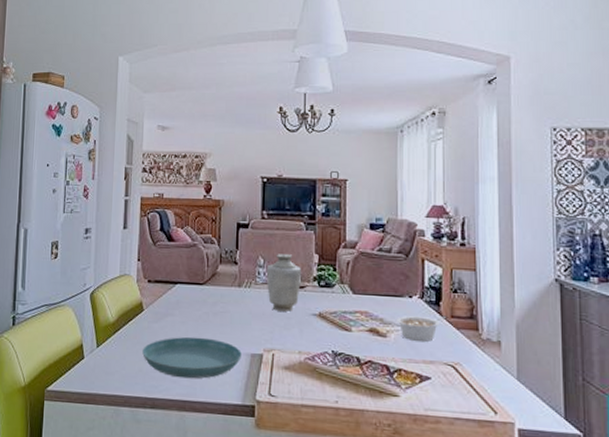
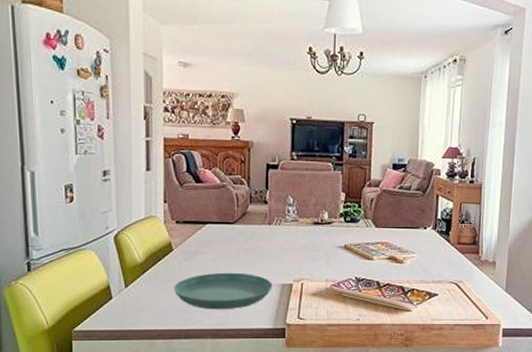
vase: present [266,254,301,312] -> none [295,193,329,245]
legume: present [397,316,446,342] -> none [412,244,453,265]

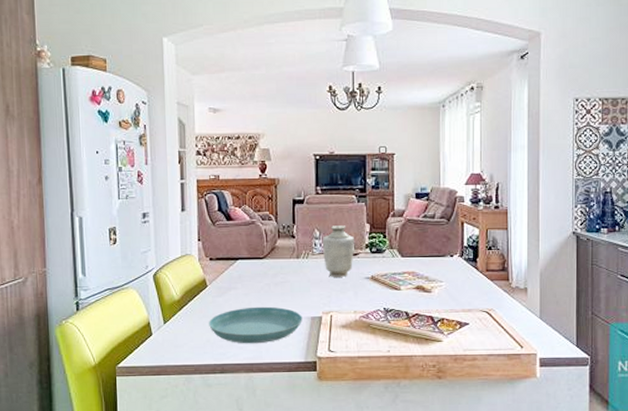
vase: none [295,193,329,245] -> present [322,225,354,277]

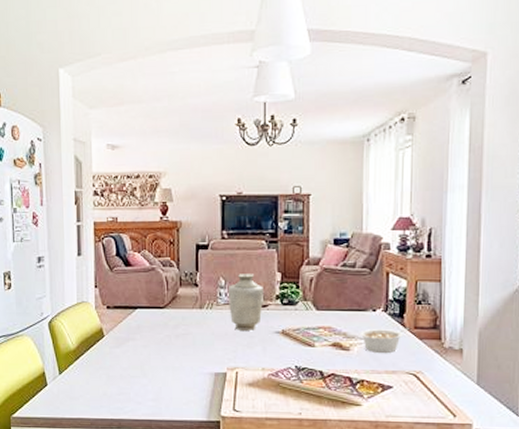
saucer: present [209,306,302,344] -> none [106,359,205,399]
legume: none [440,271,482,293] -> present [360,328,409,353]

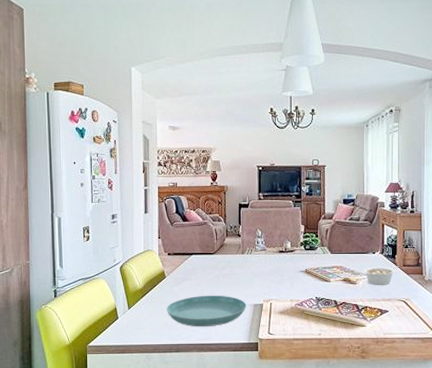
saucer: none [106,359,205,399] -> present [167,295,246,327]
vase: present [227,274,263,330] -> none [263,226,291,270]

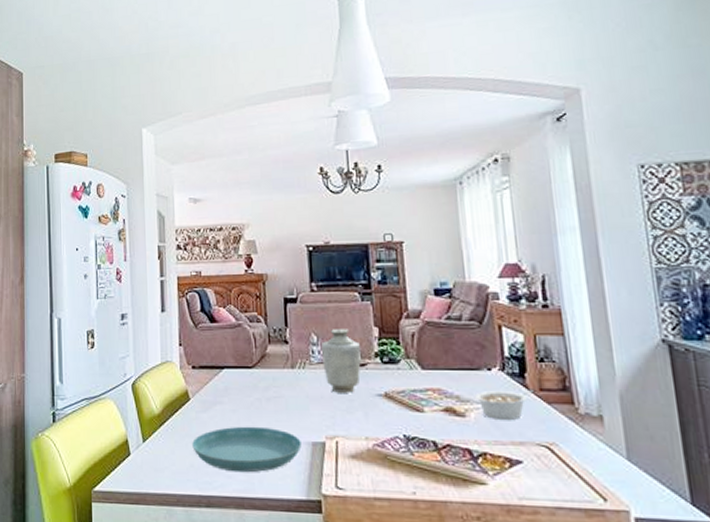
vase: none [263,226,291,270] -> present [320,329,361,393]

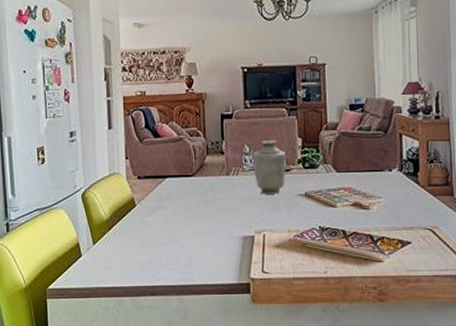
saucer: present [192,426,302,473] -> none [138,226,234,265]
legume: present [475,390,533,420] -> none [378,186,423,210]

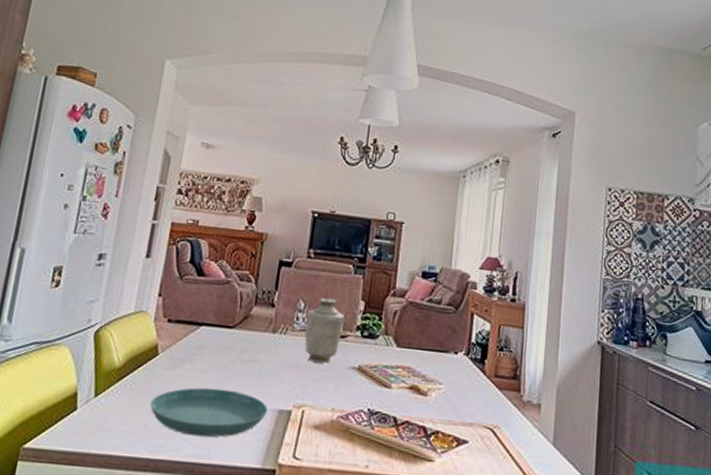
saucer: none [138,226,234,265] -> present [150,387,268,438]

